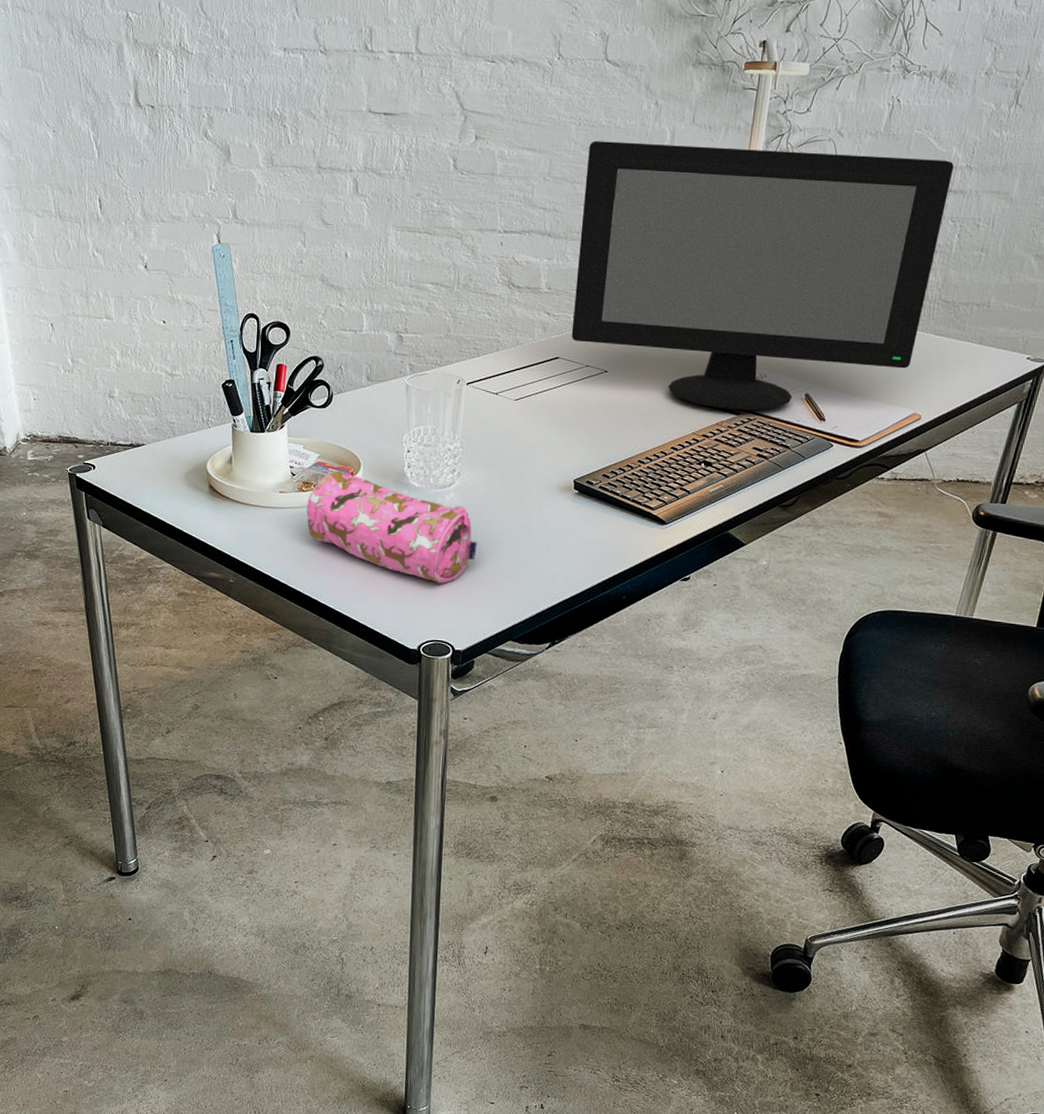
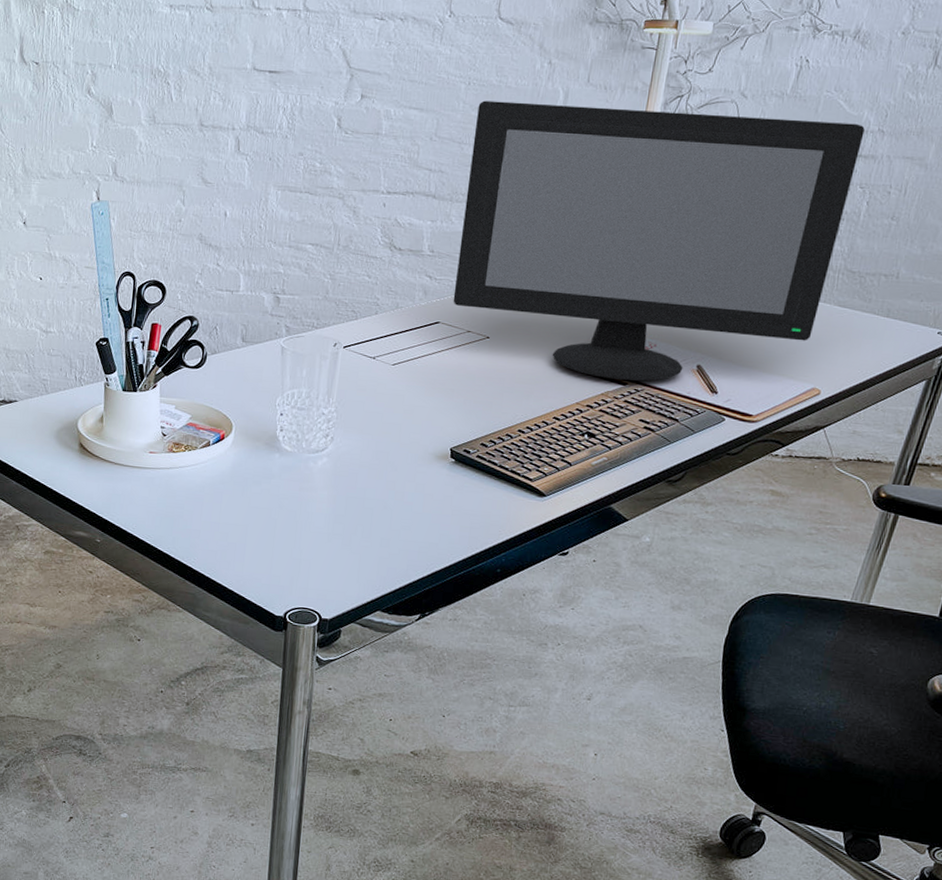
pencil case: present [306,471,477,584] -> none [176,432,349,550]

